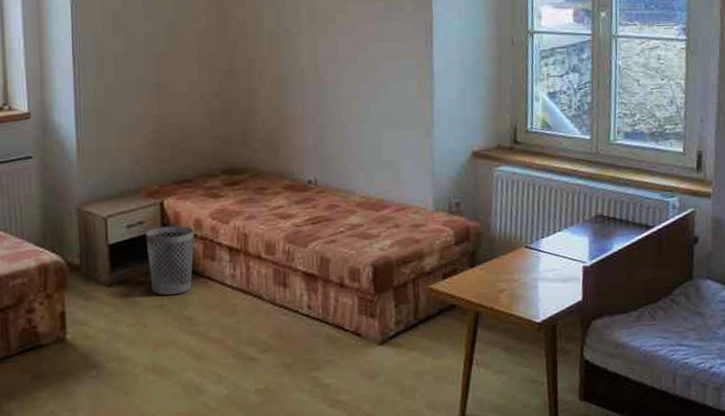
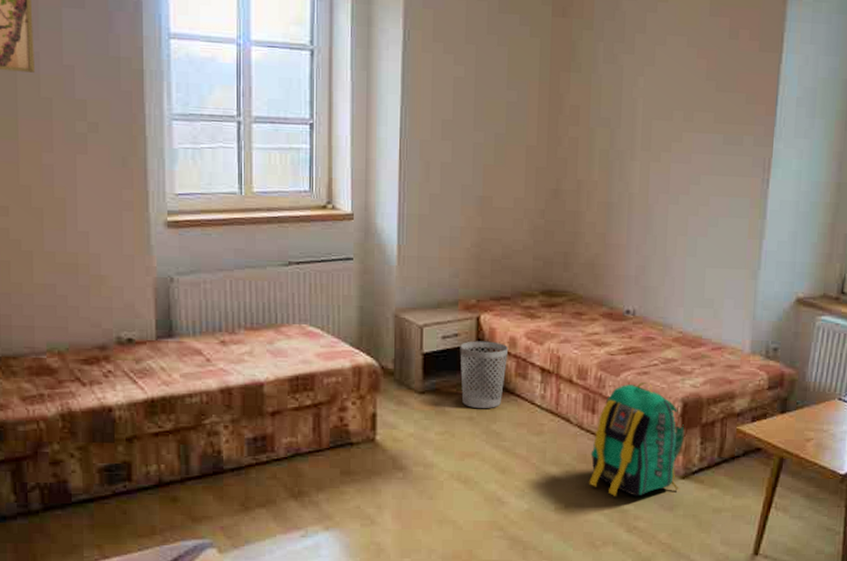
backpack: none [286,250,379,372] -> present [589,381,685,497]

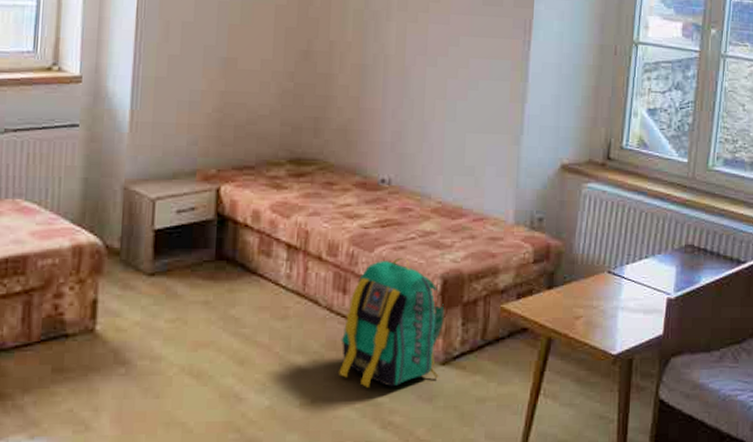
wastebasket: present [460,341,509,409] -> none [196,215,252,292]

